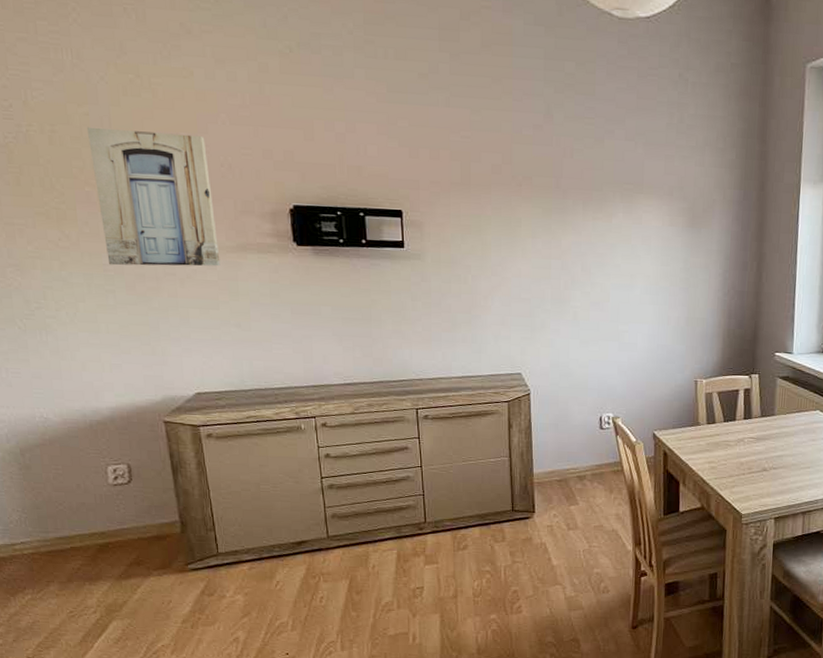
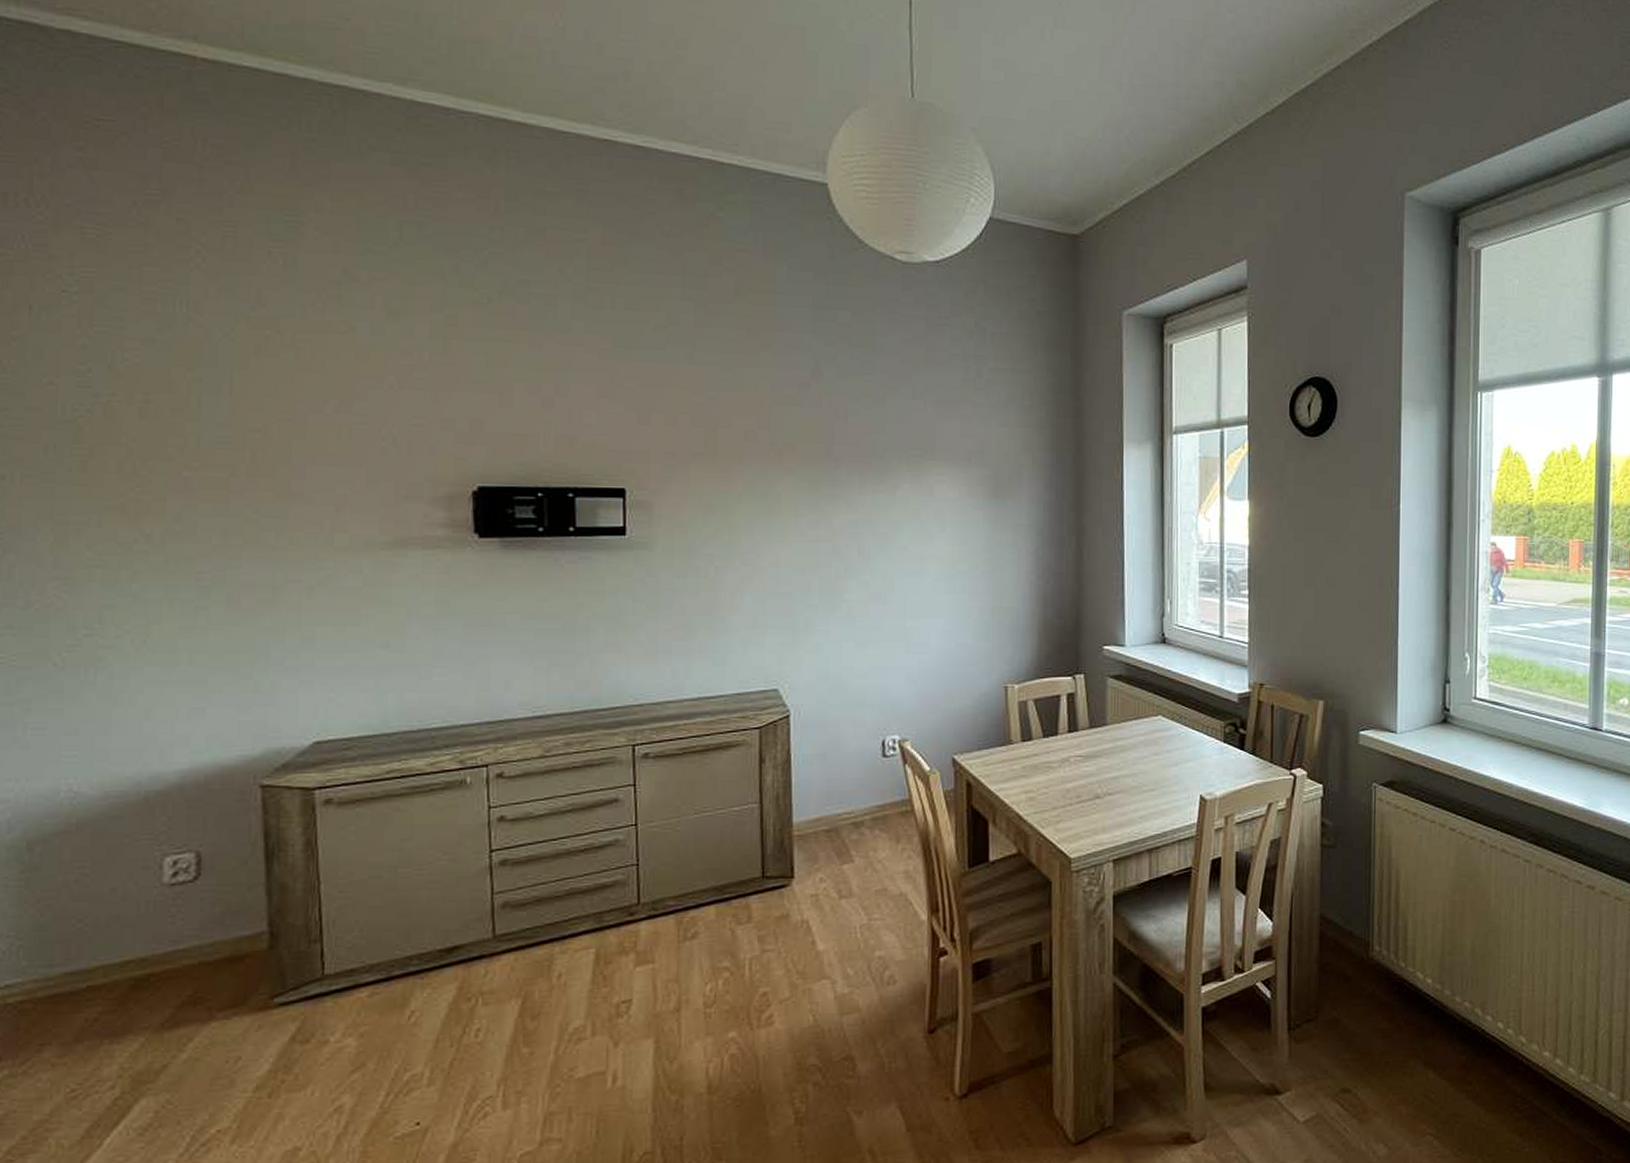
wall art: present [86,126,221,267] -> none [195,395,369,573]

